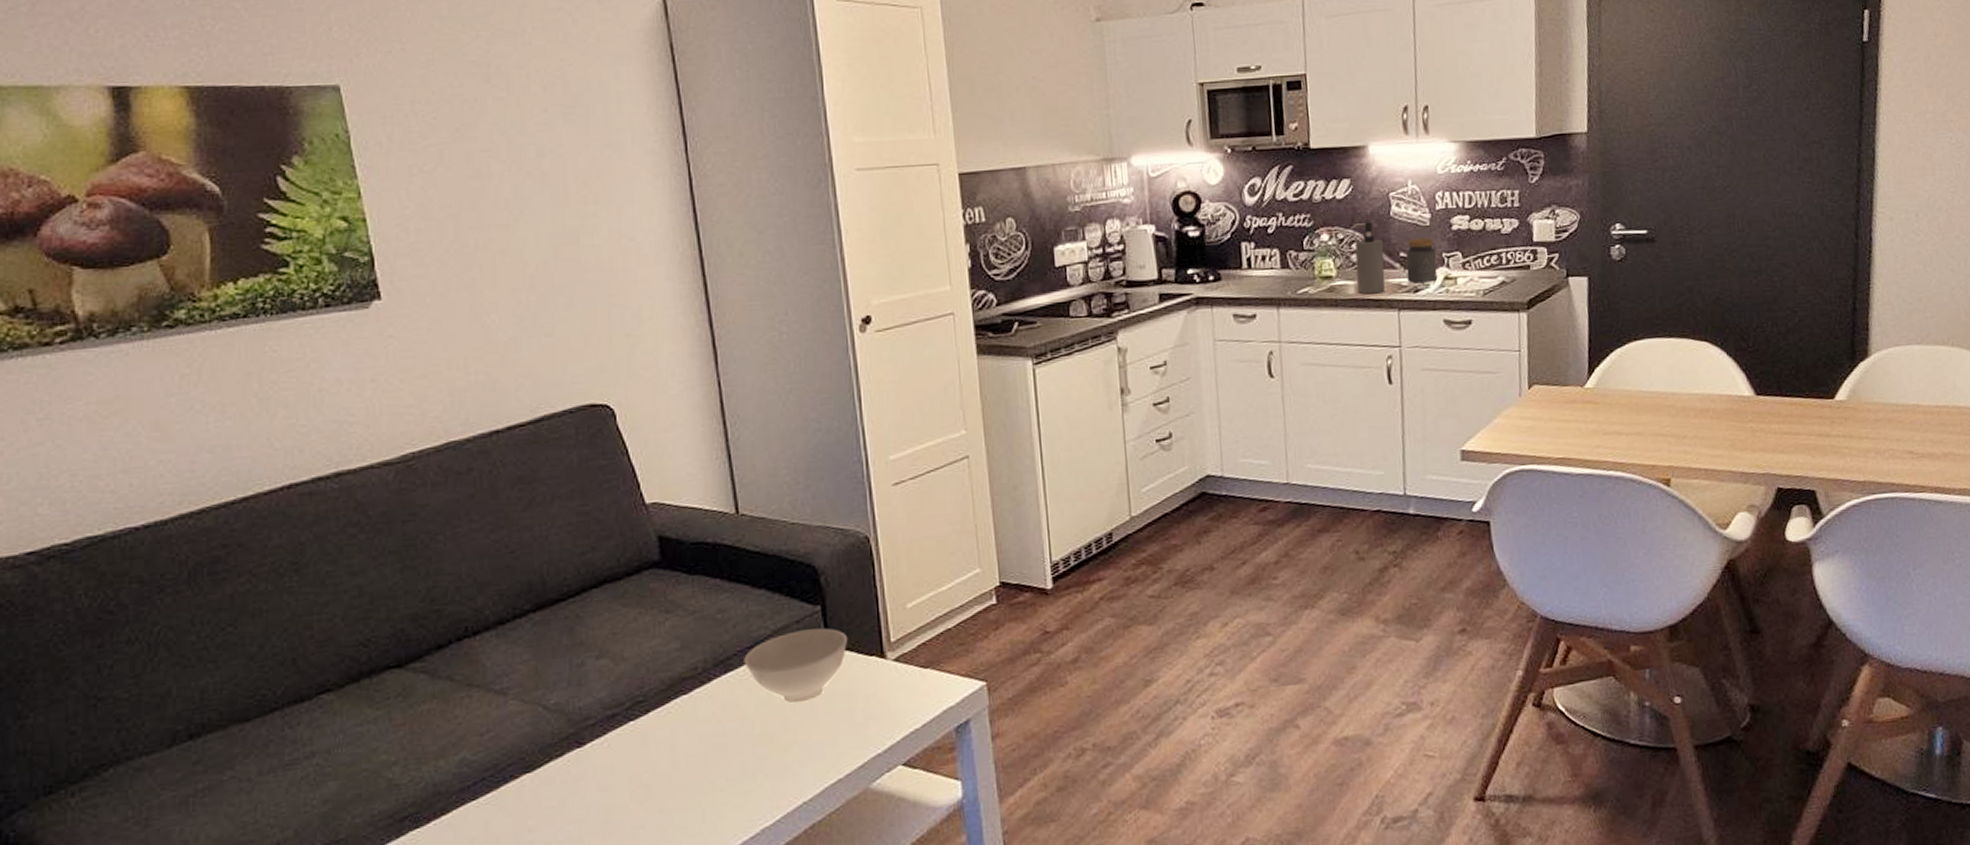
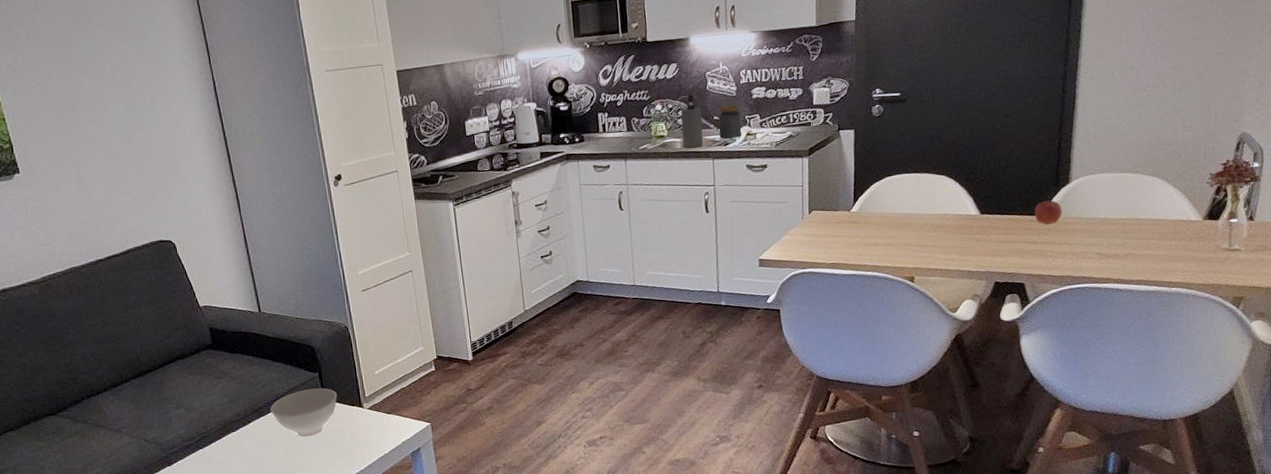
fruit: none [1825,377,1861,411] -> present [1034,199,1062,225]

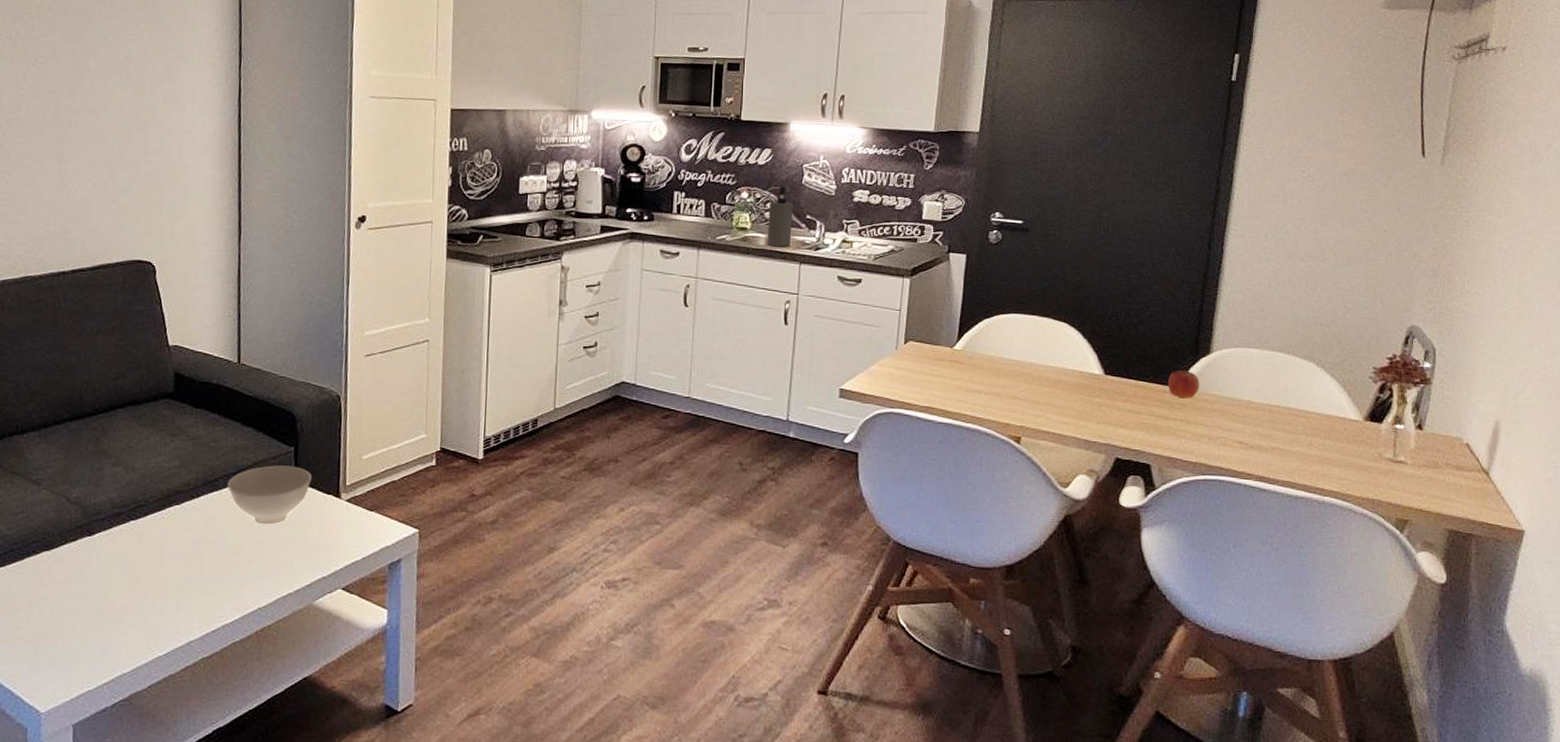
jar: present [718,105,742,139] -> none [810,204,838,243]

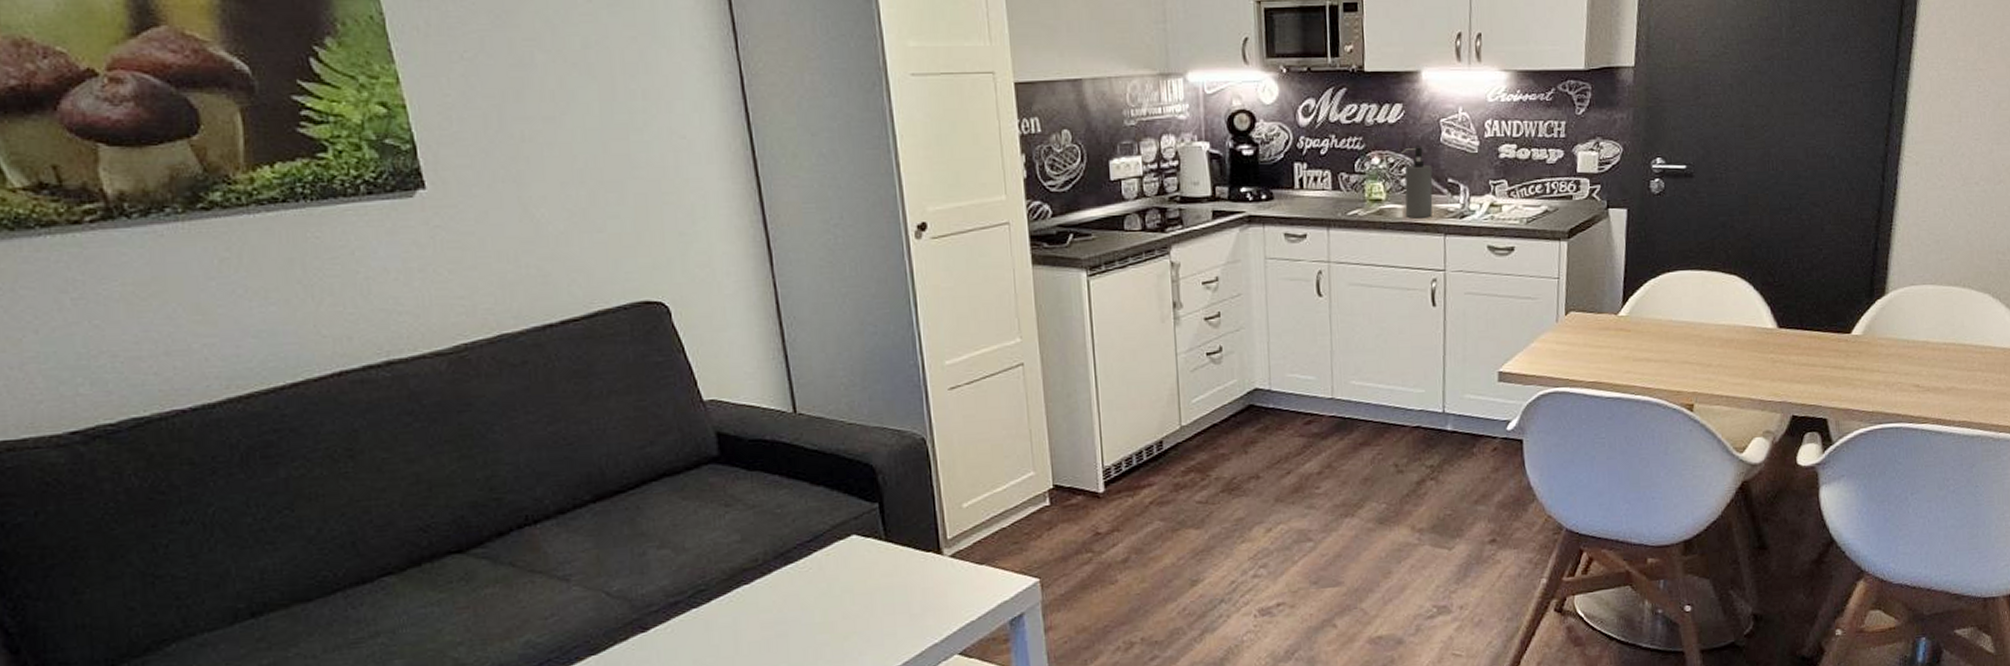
bowl: present [227,465,313,525] -> none [804,524,906,595]
fruit: present [1167,369,1200,399] -> none [1842,314,1876,346]

